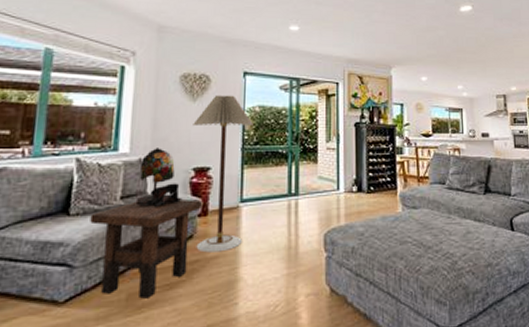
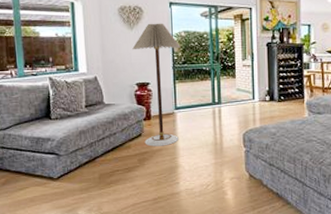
side table: present [90,199,203,299] -> none [66,107,146,178]
table lamp: present [135,148,183,208] -> none [96,68,131,114]

